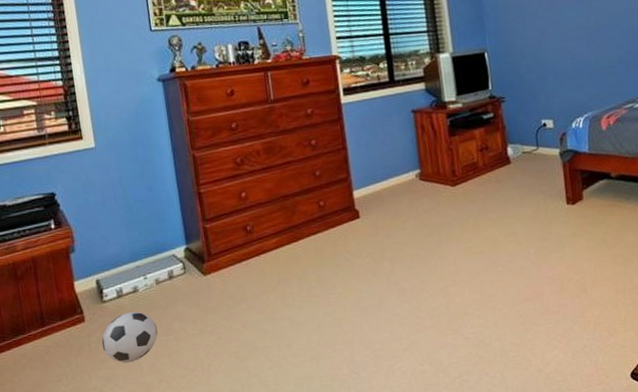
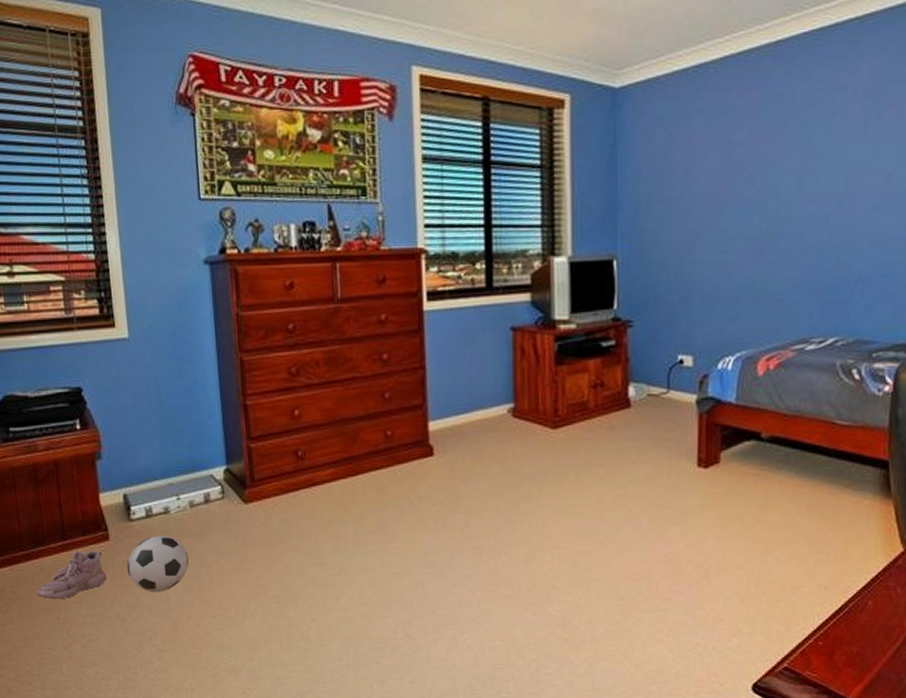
athletic shoe: none [18,332,85,382] -> present [36,550,108,600]

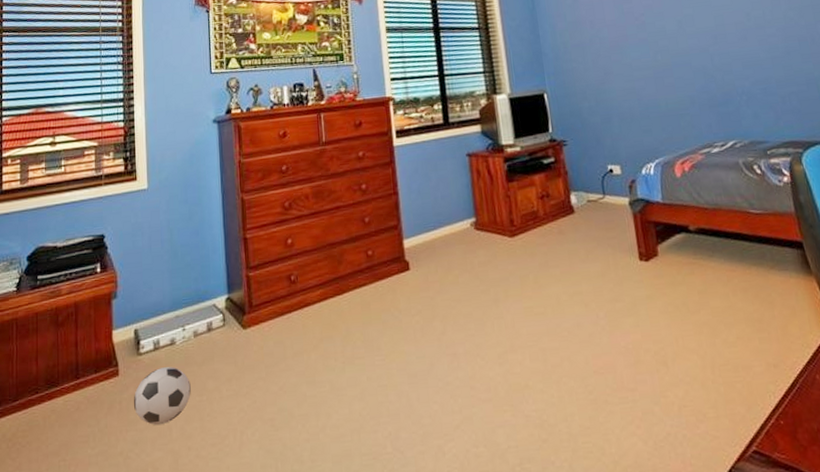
athletic shoe: present [36,550,108,600] -> none [46,387,115,442]

